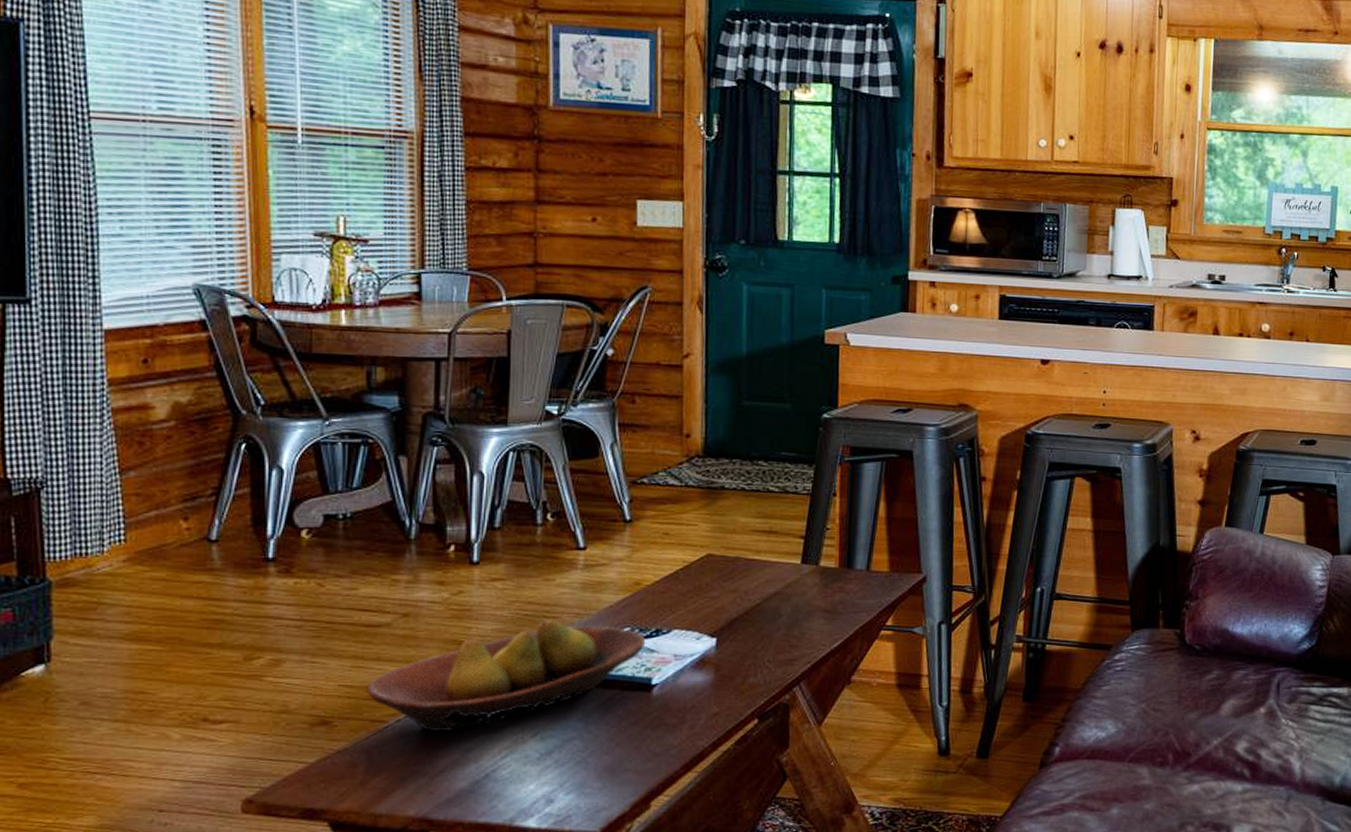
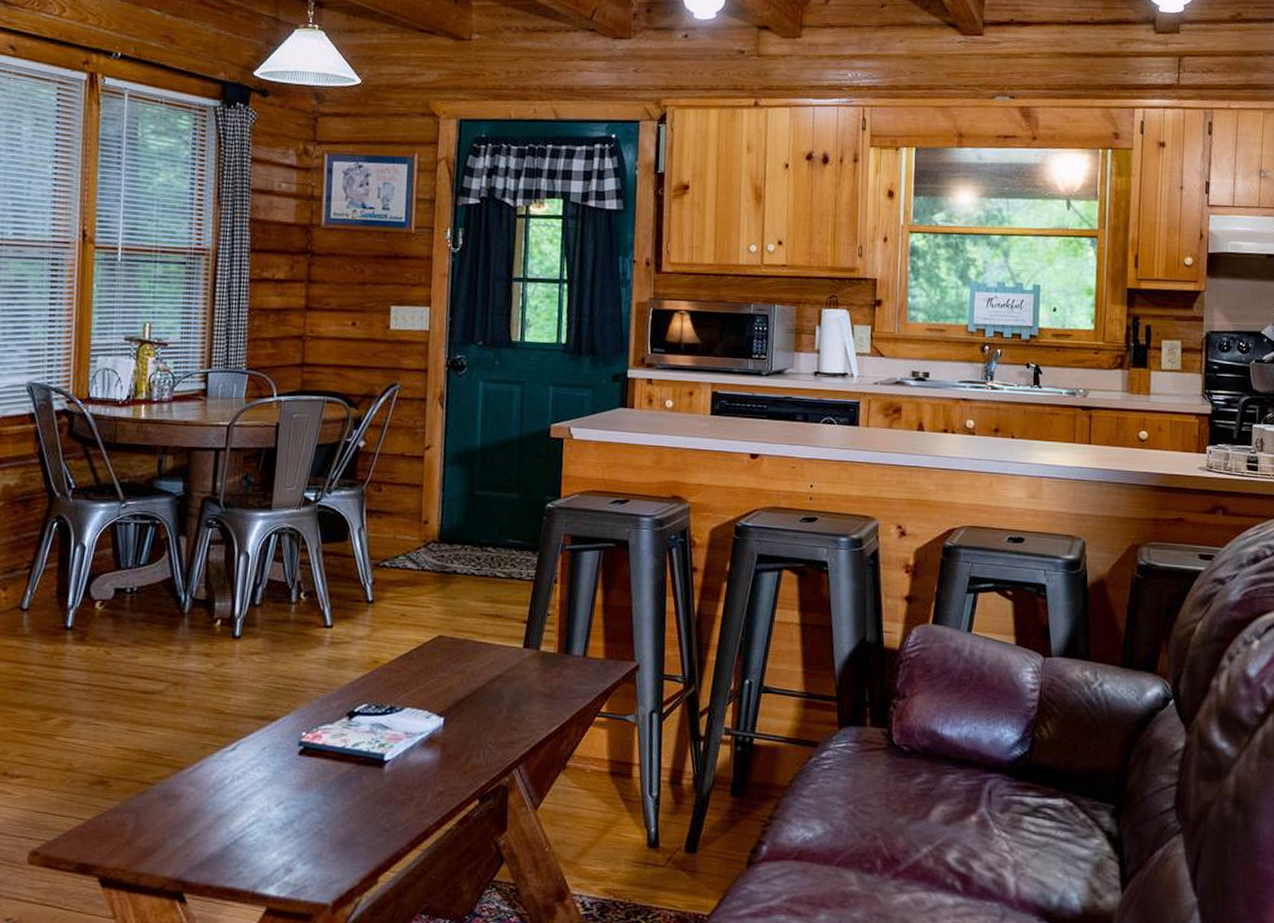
fruit bowl: present [367,620,646,732] -> none [139,693,381,797]

